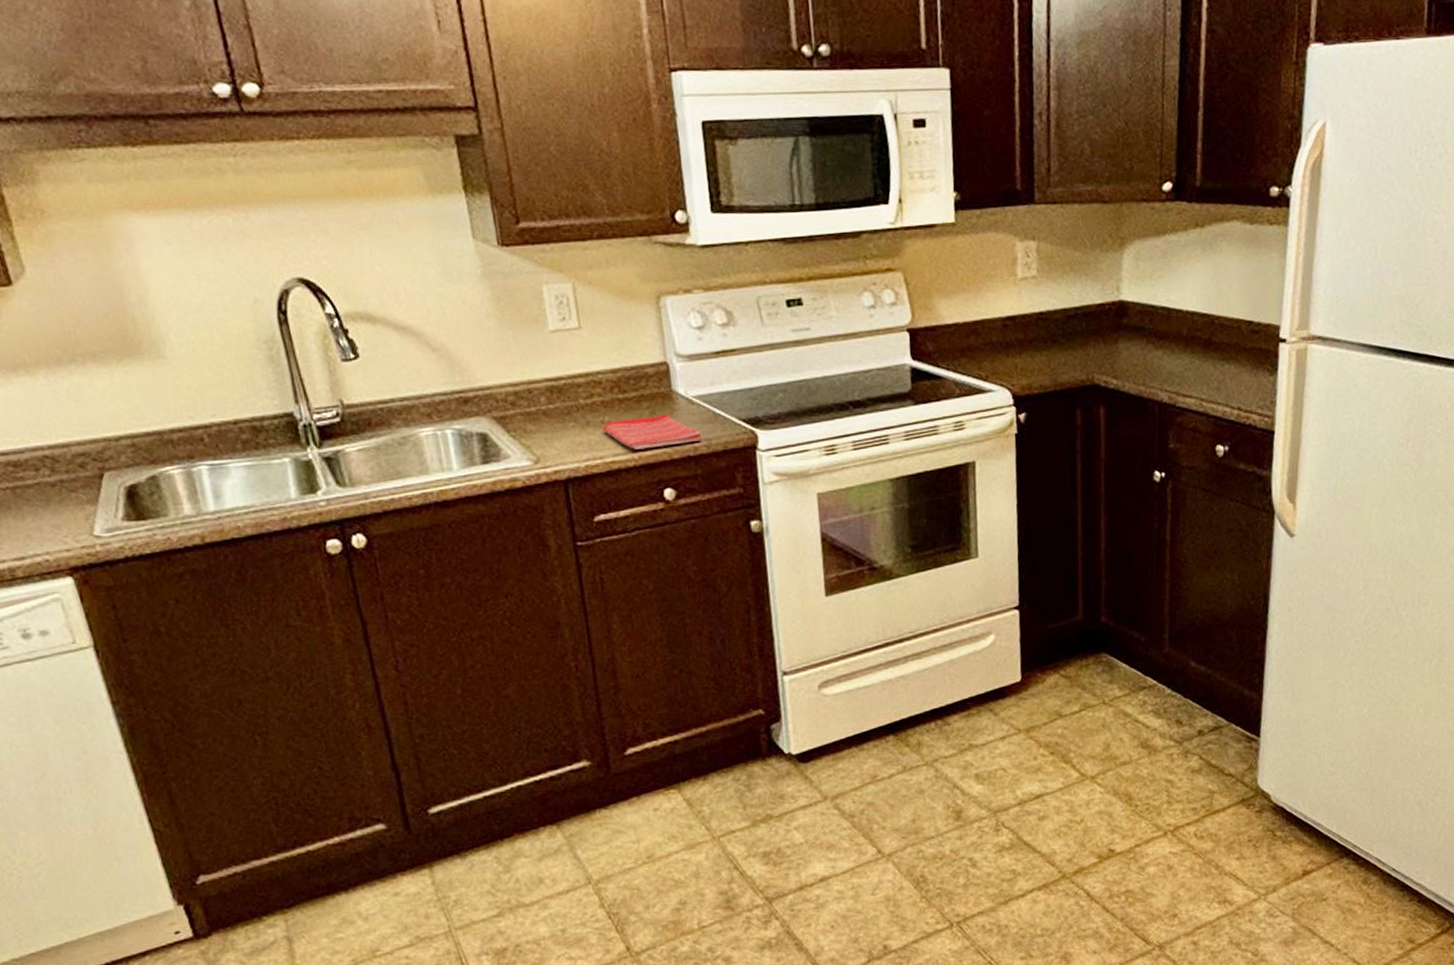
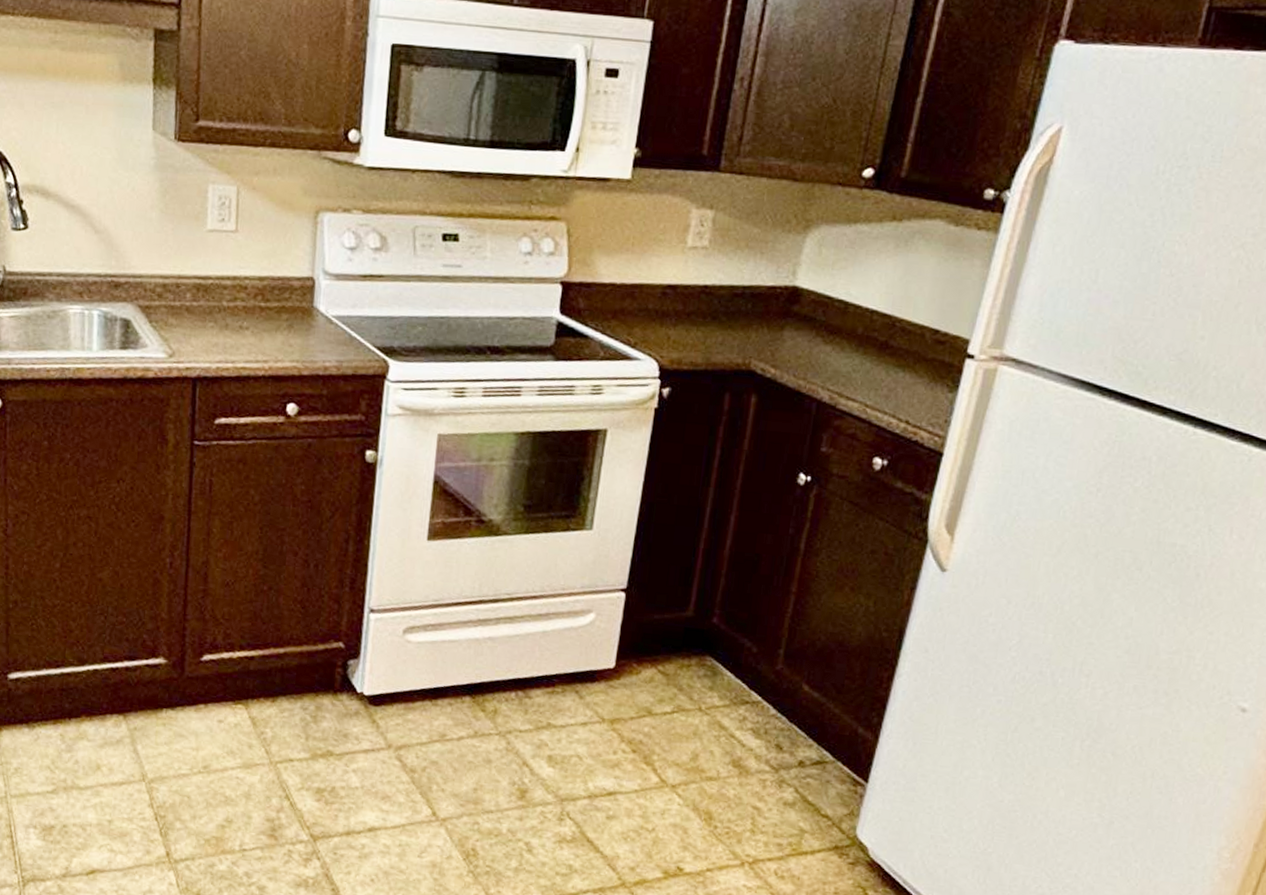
dish towel: present [603,413,703,450] -> none [240,327,334,362]

